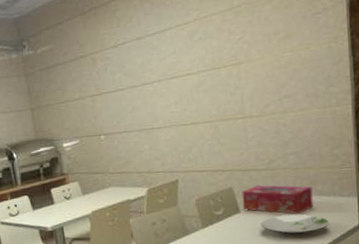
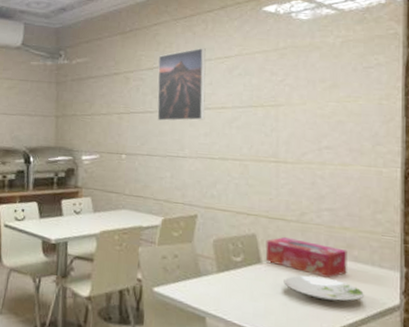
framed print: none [120,16,173,97] -> present [157,47,206,121]

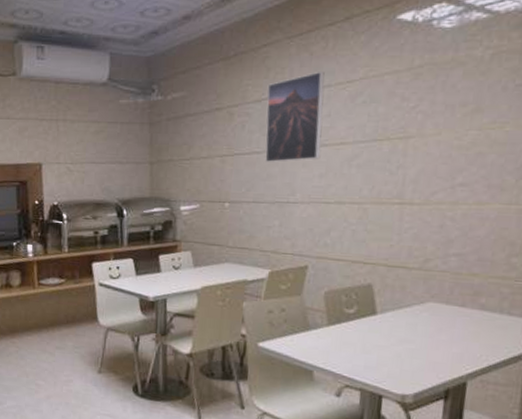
tissue box: present [265,237,348,278] -> none [381,286,474,328]
plate: present [283,275,364,302] -> none [399,325,488,352]

